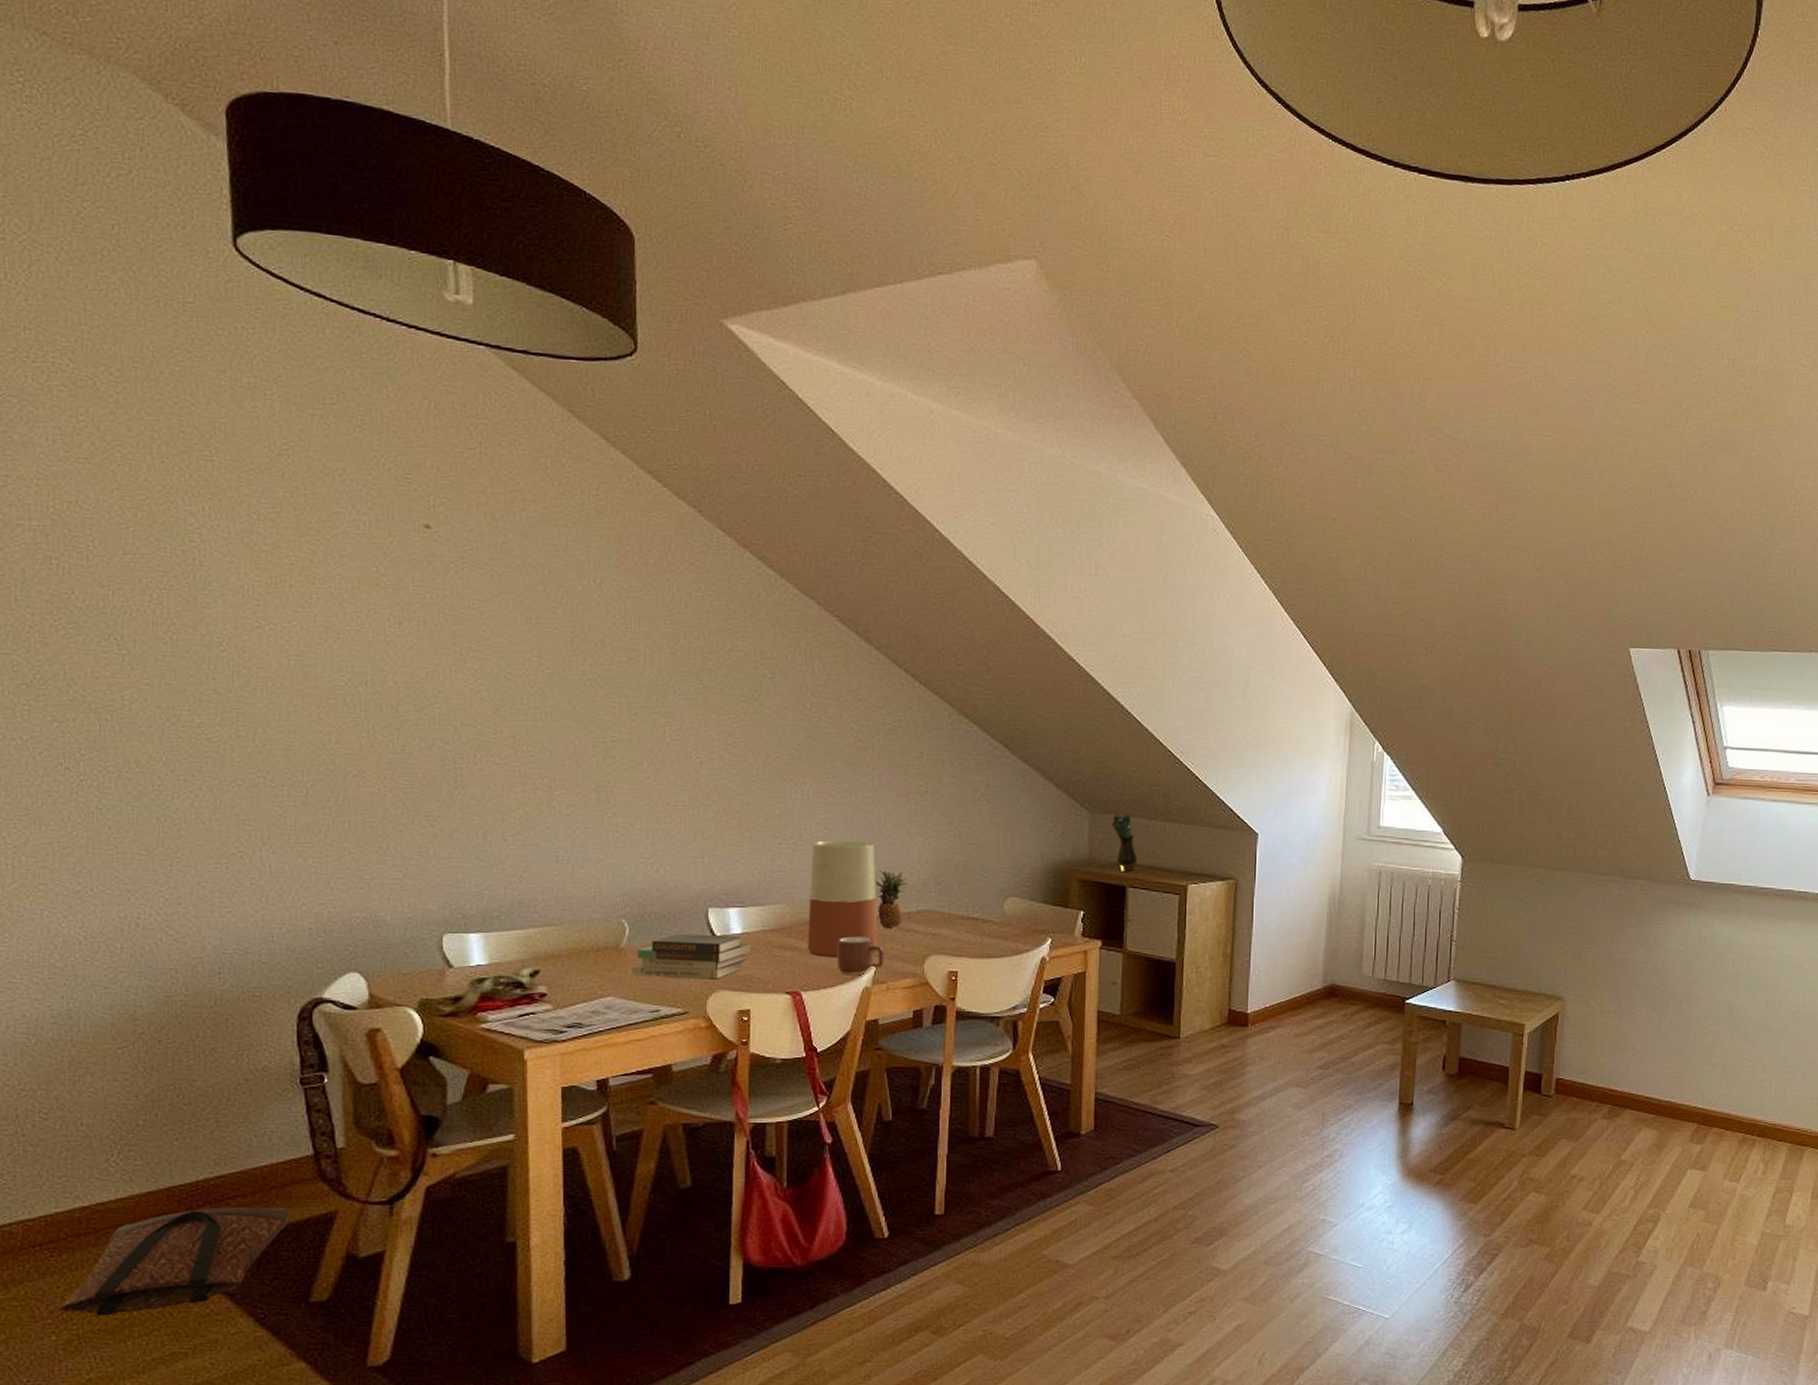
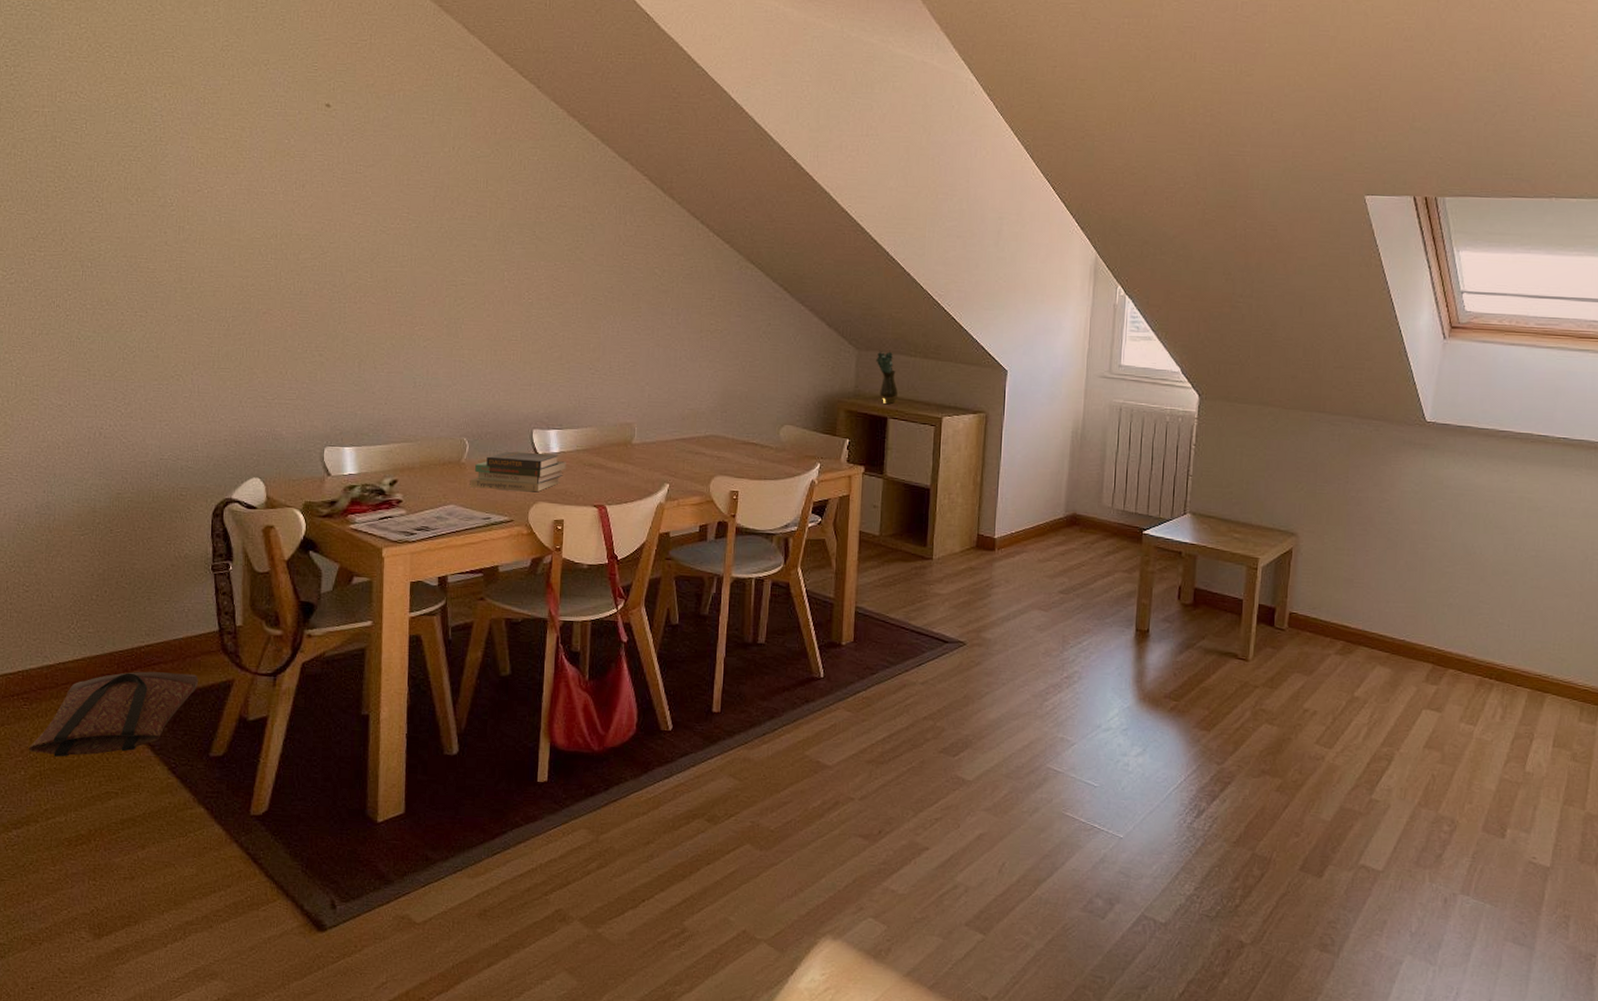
vase: present [808,840,878,957] -> none [613,372,672,475]
mug: present [837,936,885,976] -> none [637,457,677,492]
fruit: present [875,871,908,928] -> none [671,399,698,450]

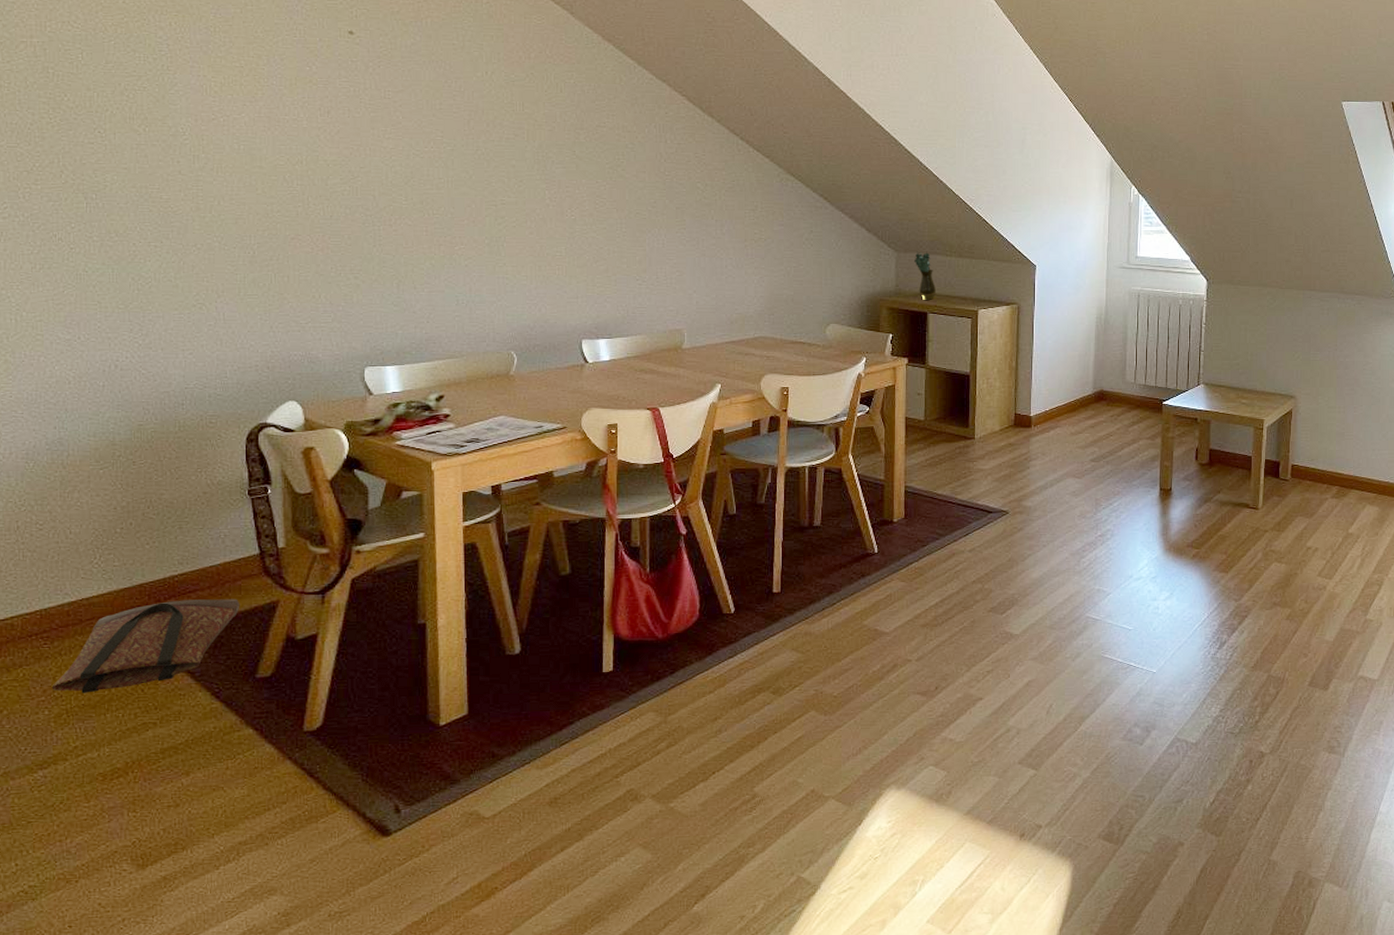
books: present [470,451,566,493] -> none [520,361,617,399]

